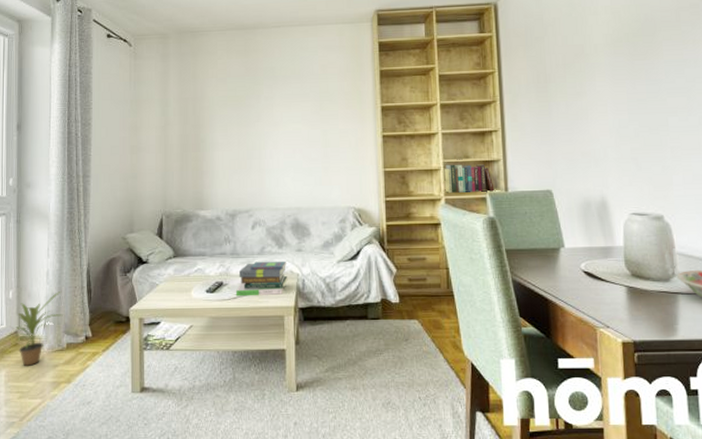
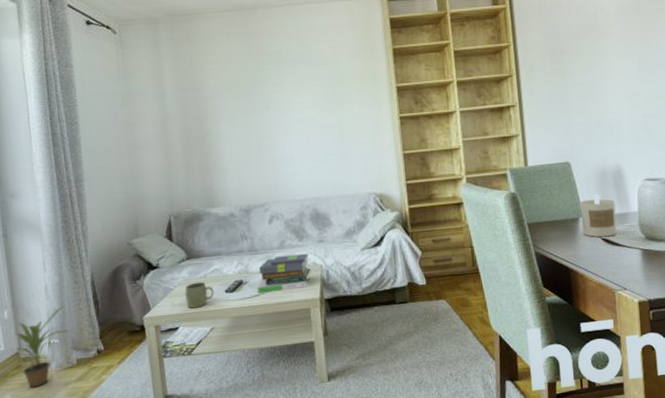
mug: none [169,280,196,305] -> present [184,281,214,309]
books: present [444,164,495,193] -> none [464,140,515,172]
candle: none [561,226,600,270] -> present [579,195,617,238]

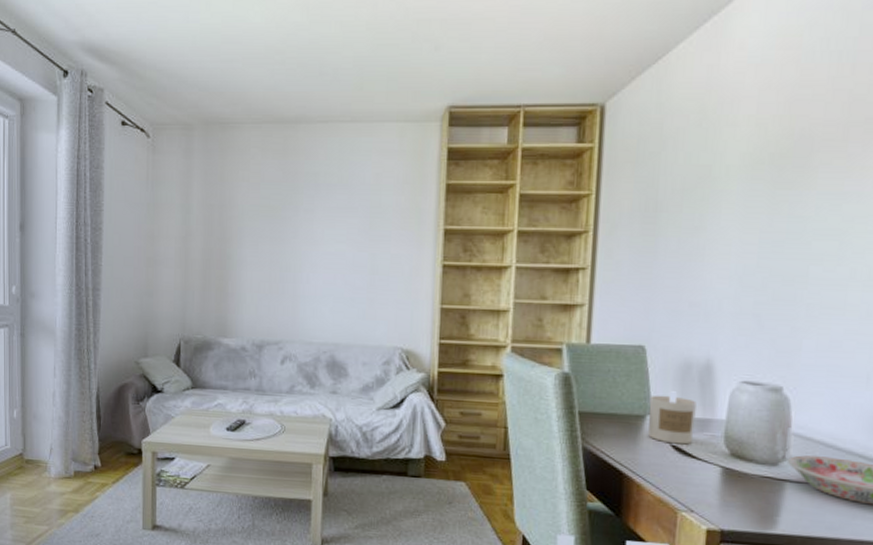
potted plant: present [11,306,69,388] -> none [16,415,70,491]
mug: present [184,281,214,309] -> none [185,414,215,441]
books: present [257,253,311,294] -> none [259,401,319,440]

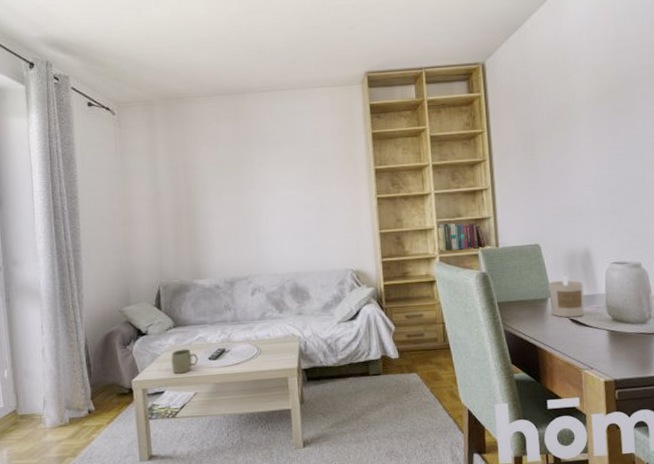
mug: none [185,414,215,441] -> present [171,348,198,374]
books: none [512,305,574,342] -> present [437,222,486,251]

